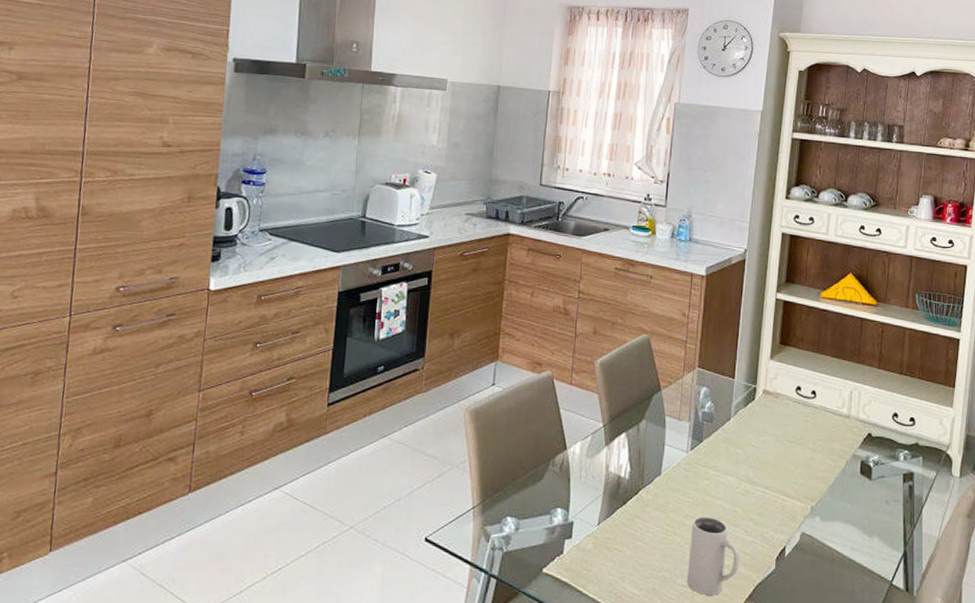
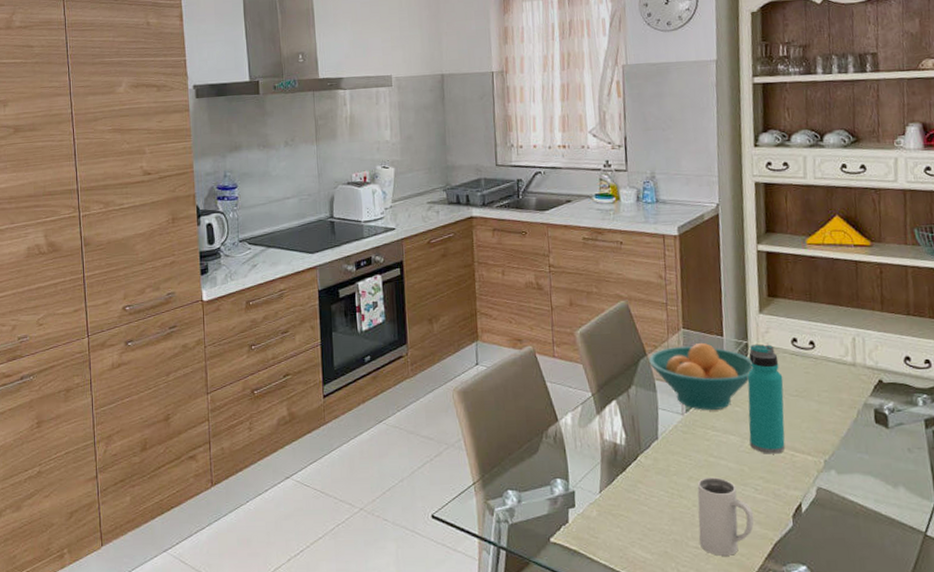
fruit bowl: none [662,382,759,450] -> present [649,342,754,410]
water bottle: none [746,389,784,498] -> present [747,344,785,454]

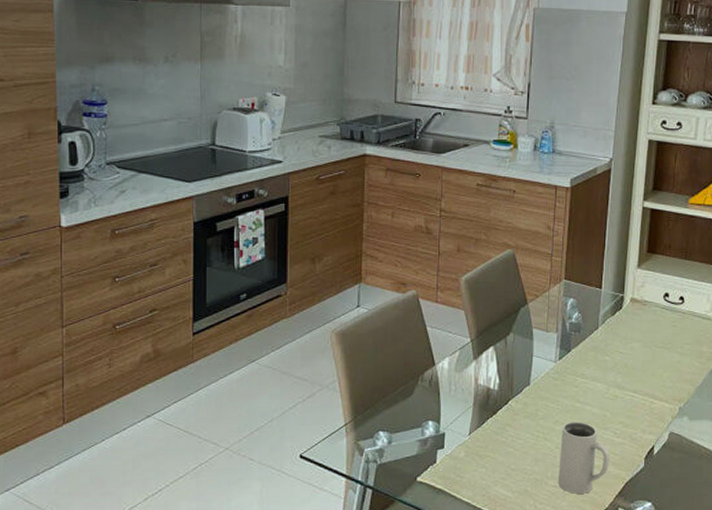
fruit bowl: present [649,342,754,410] -> none [529,293,626,358]
water bottle: present [747,344,785,454] -> none [615,298,652,401]

